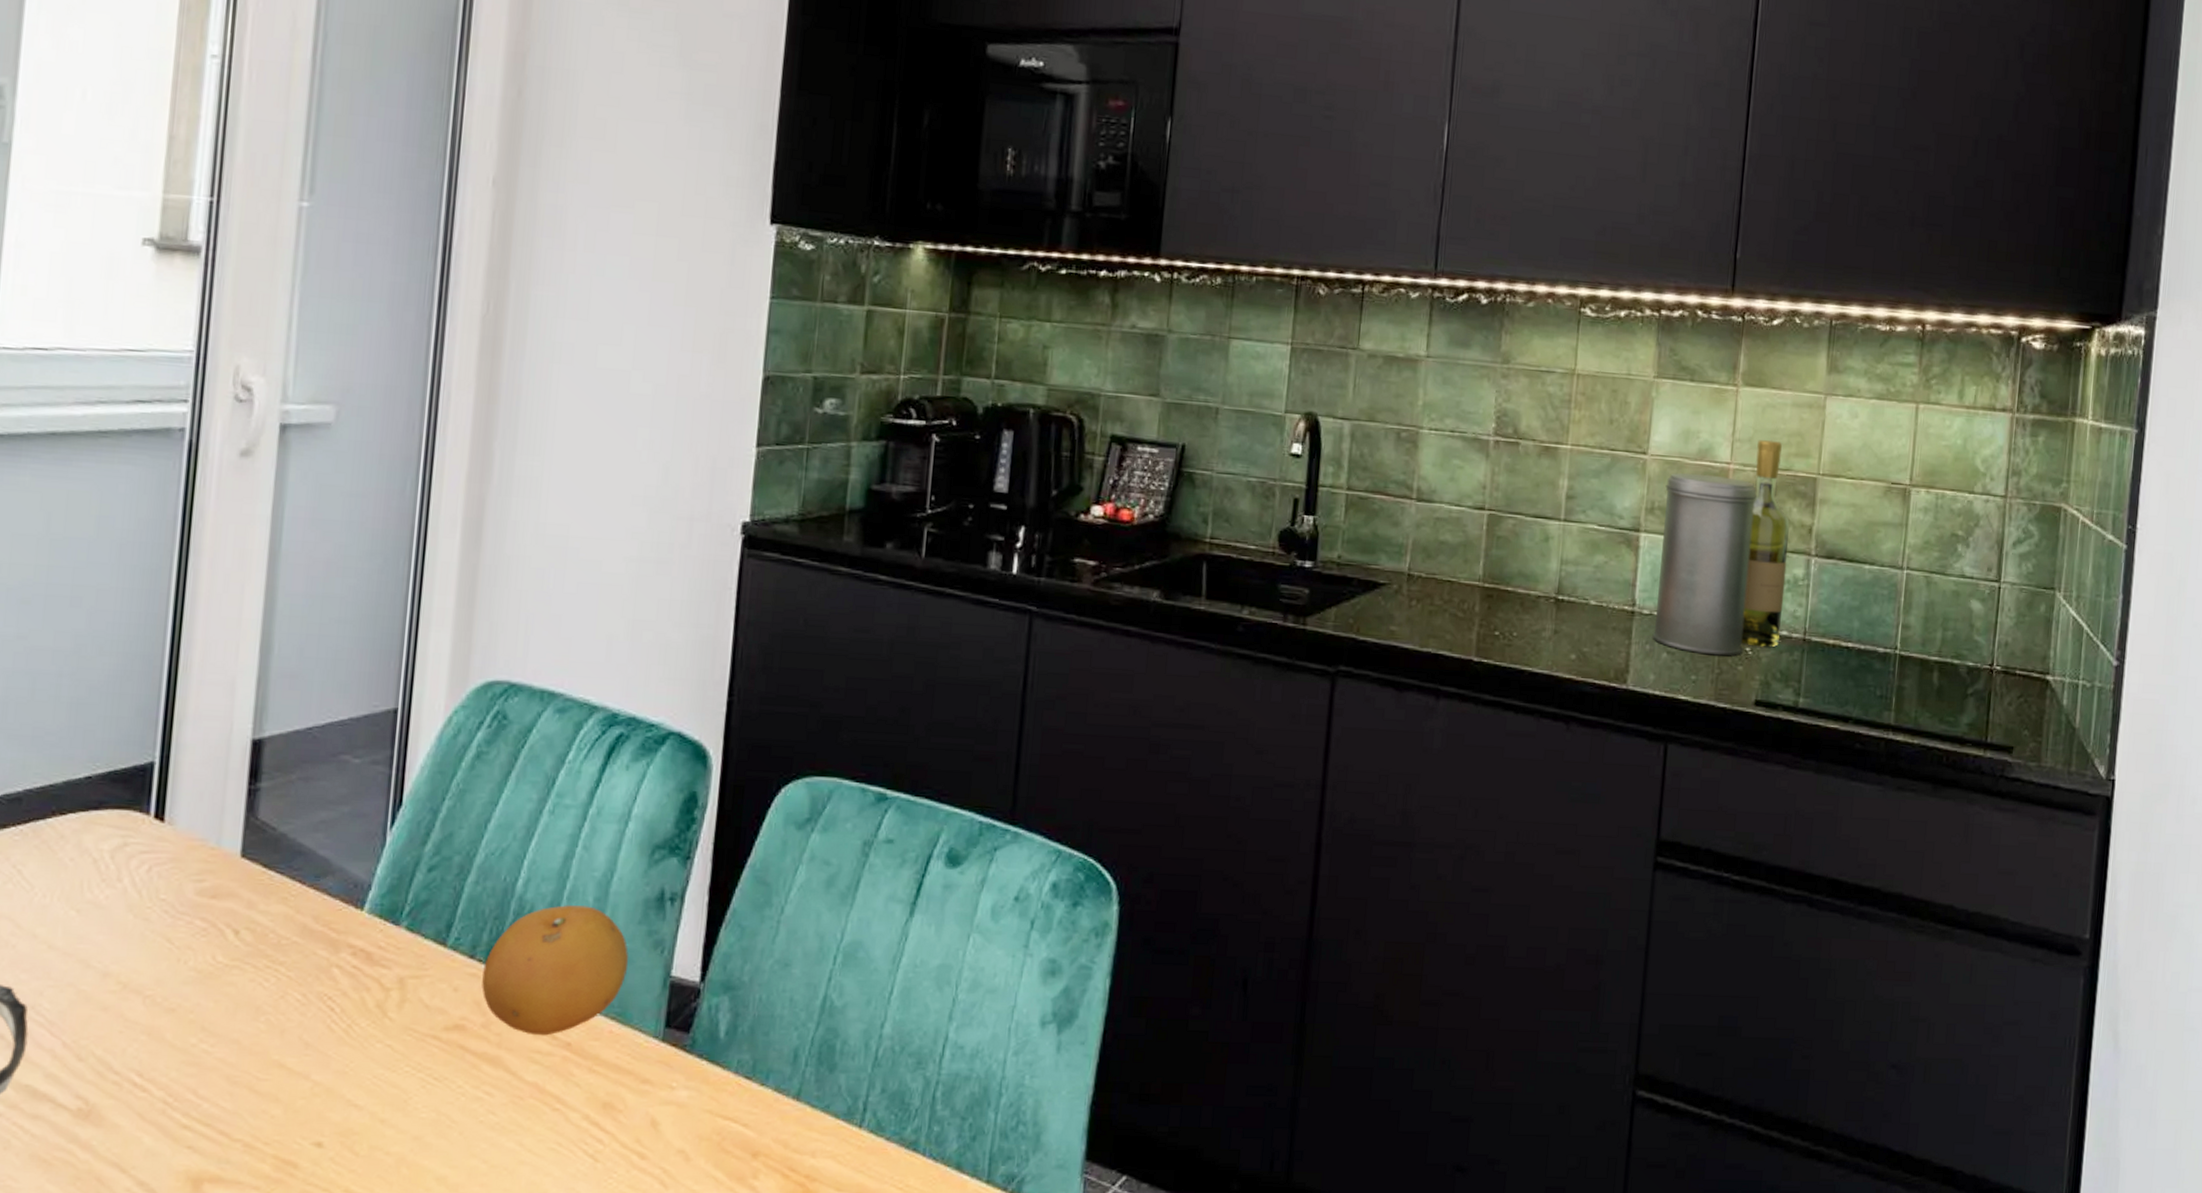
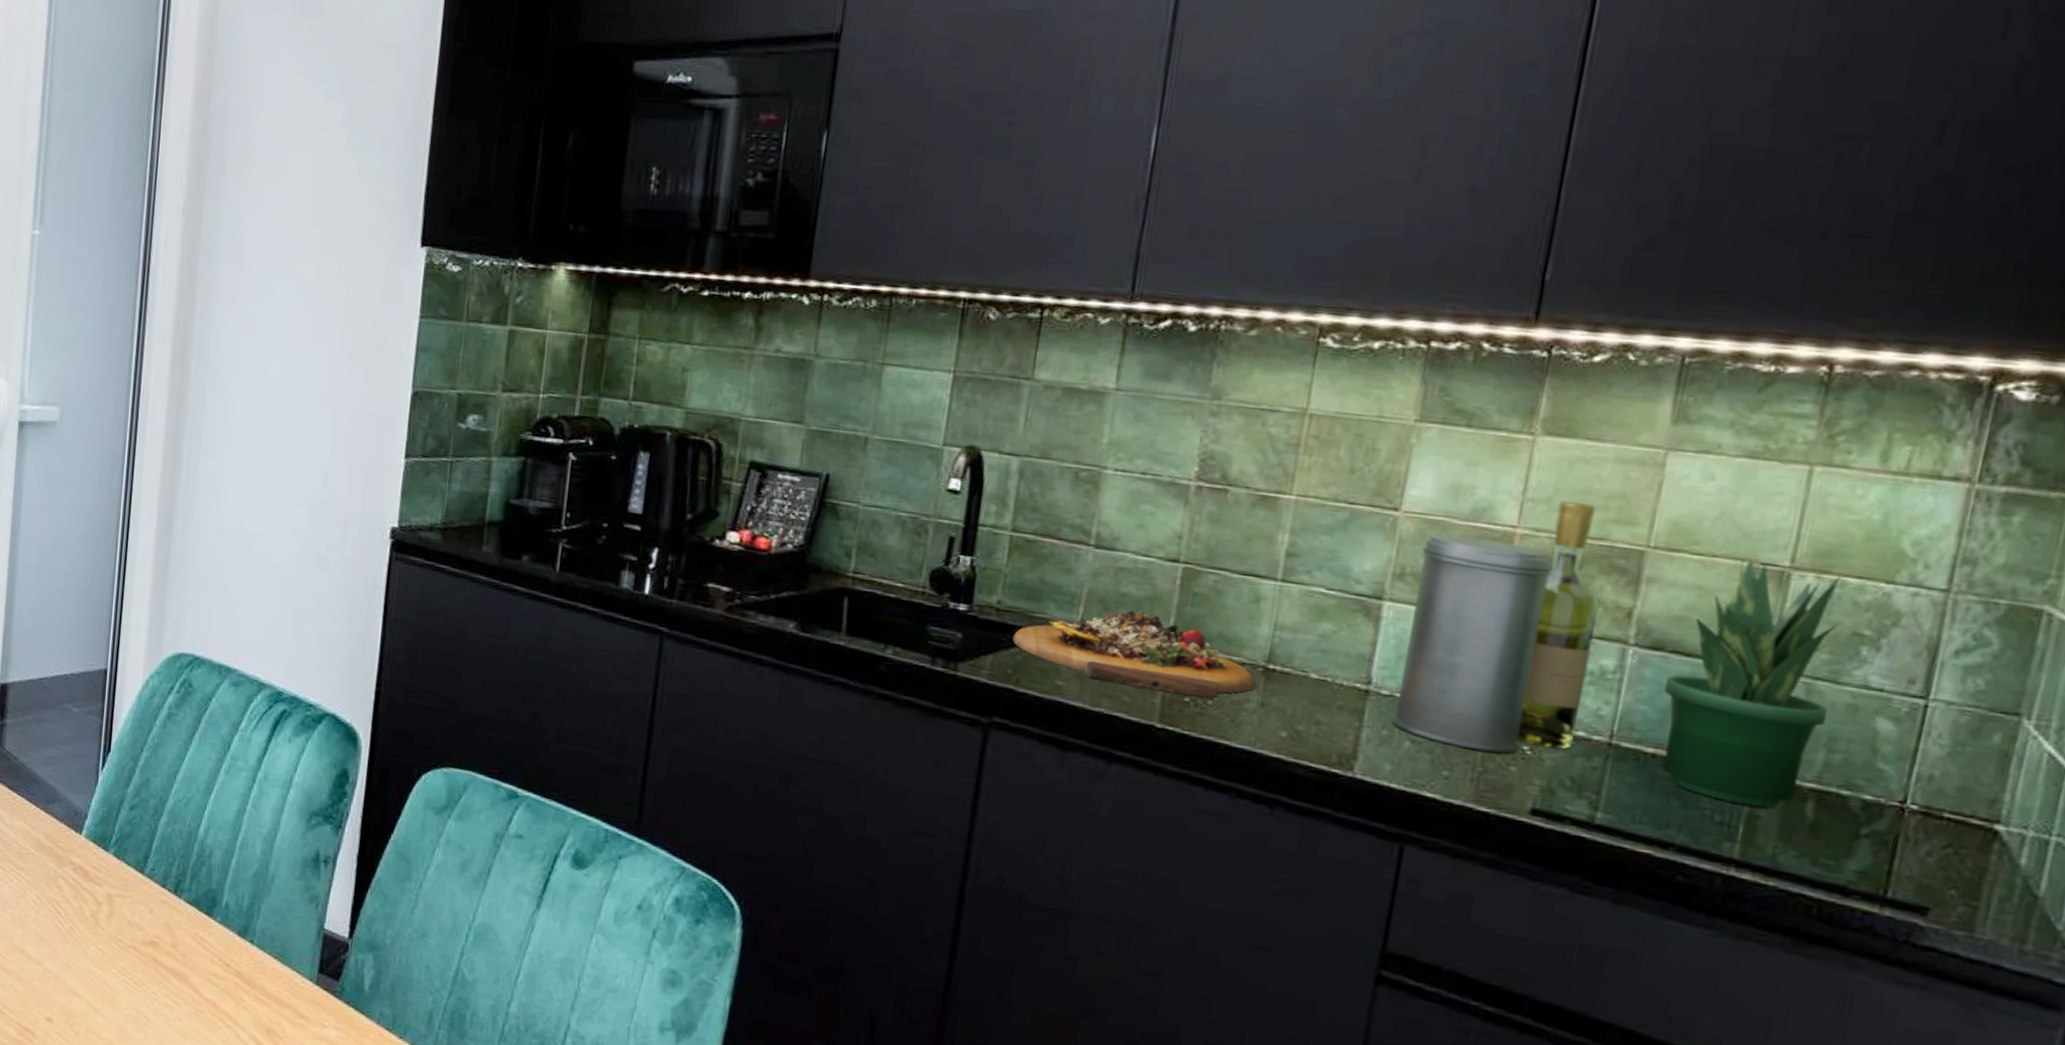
fruit: present [482,905,629,1036] -> none [171,853,289,963]
cutting board: none [1352,556,1550,632] -> present [1013,610,1257,701]
planter: none [1837,480,1943,681] -> present [1662,559,1841,808]

